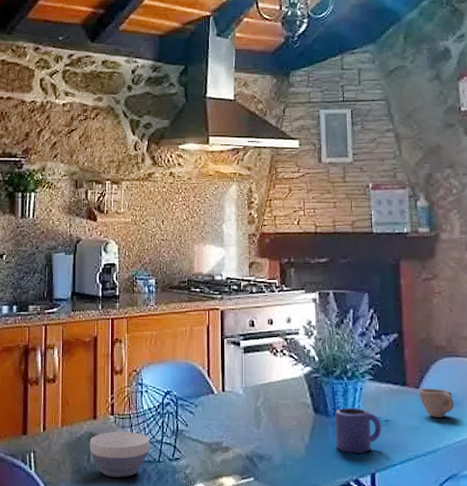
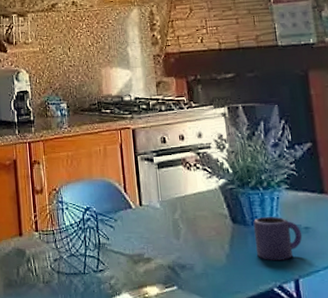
bowl: present [89,432,151,478] -> none [17,247,75,289]

